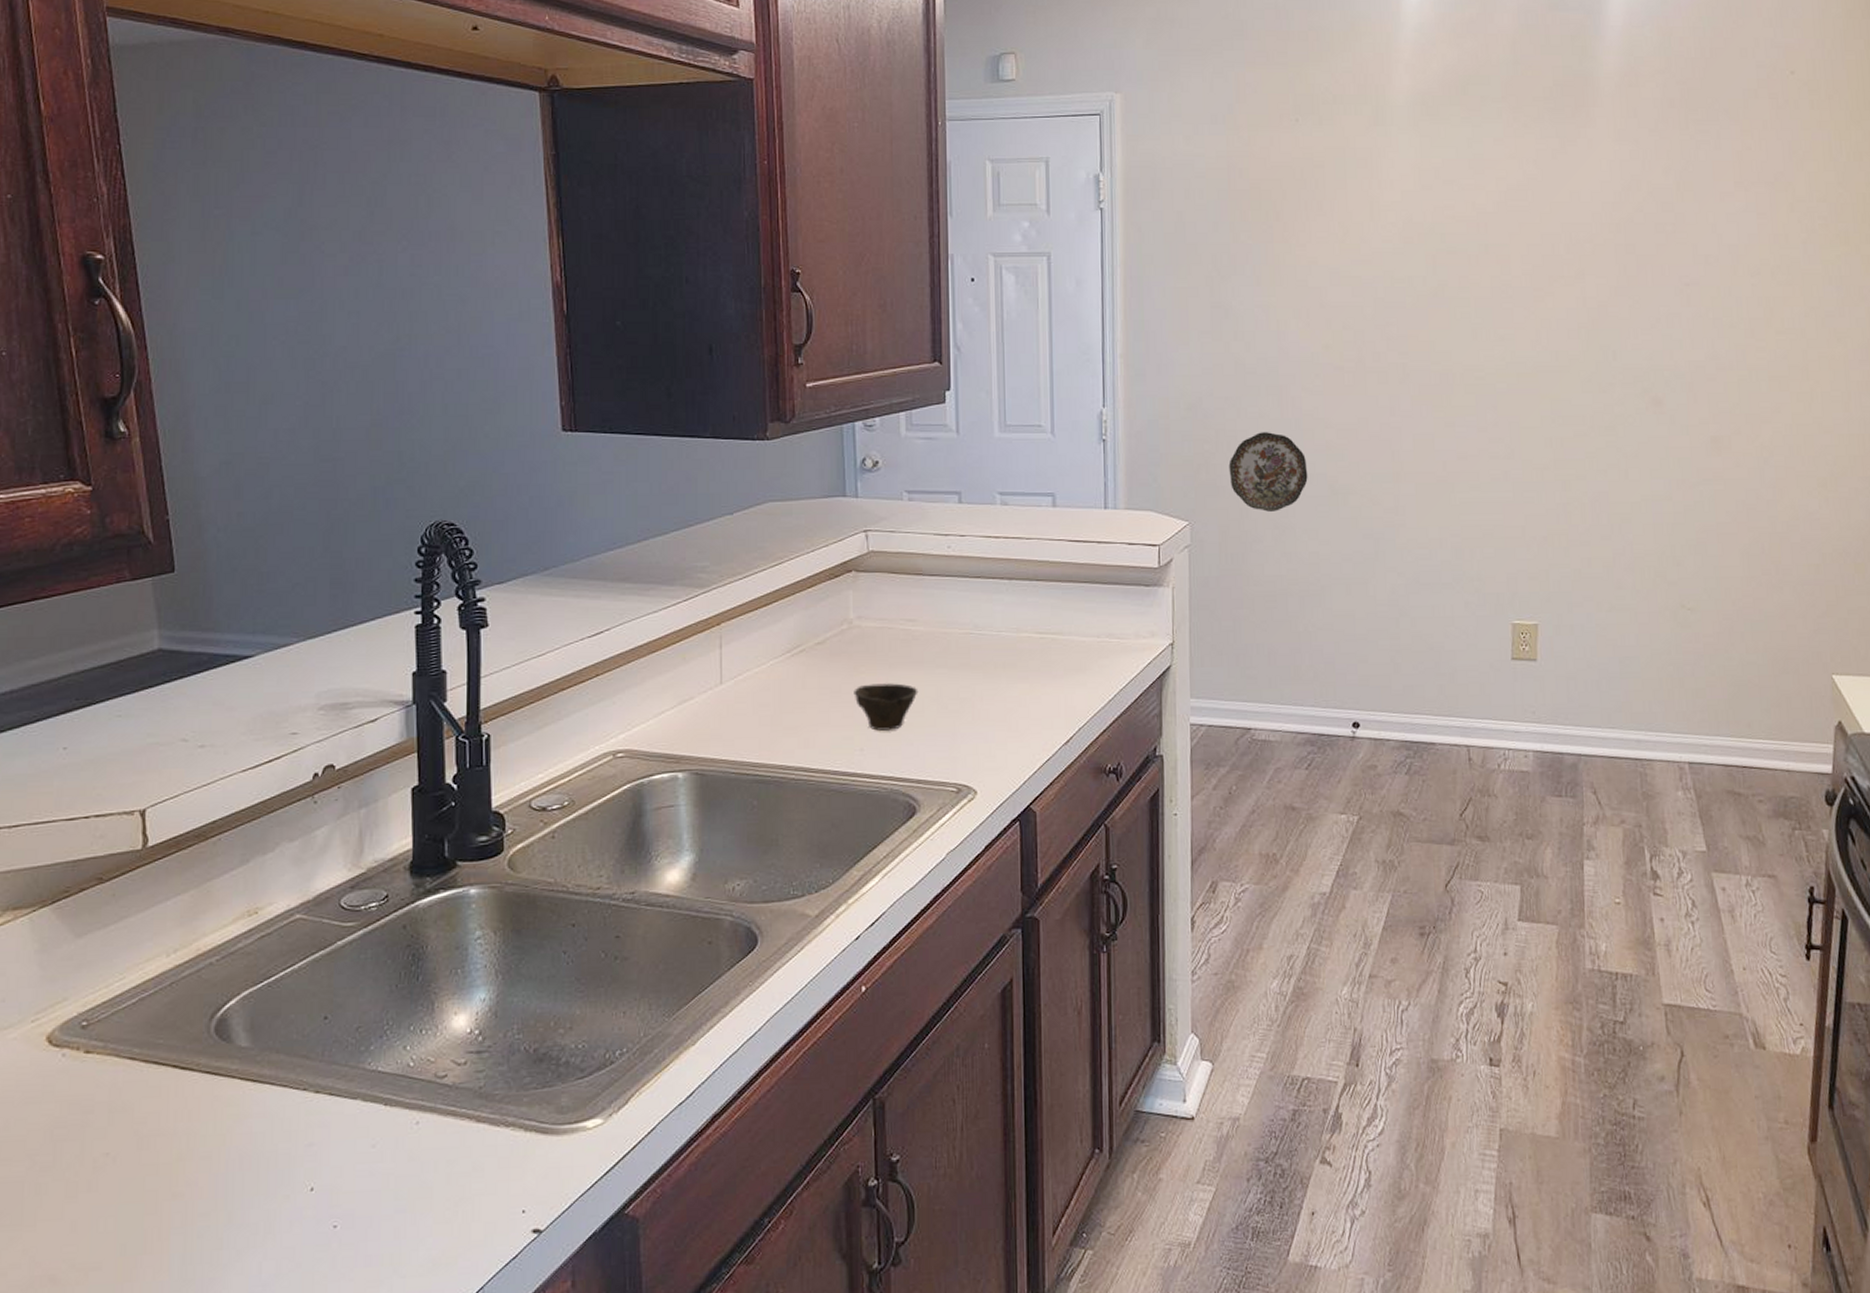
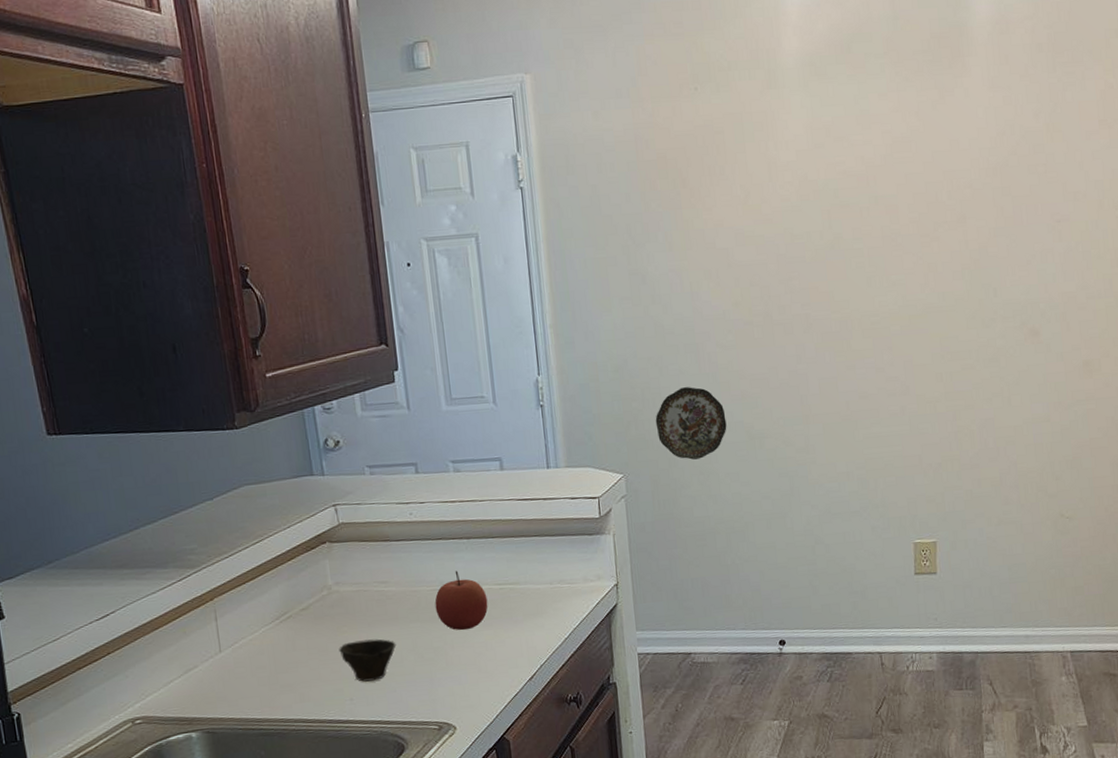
apple: none [966,614,1026,681] -> present [435,570,488,630]

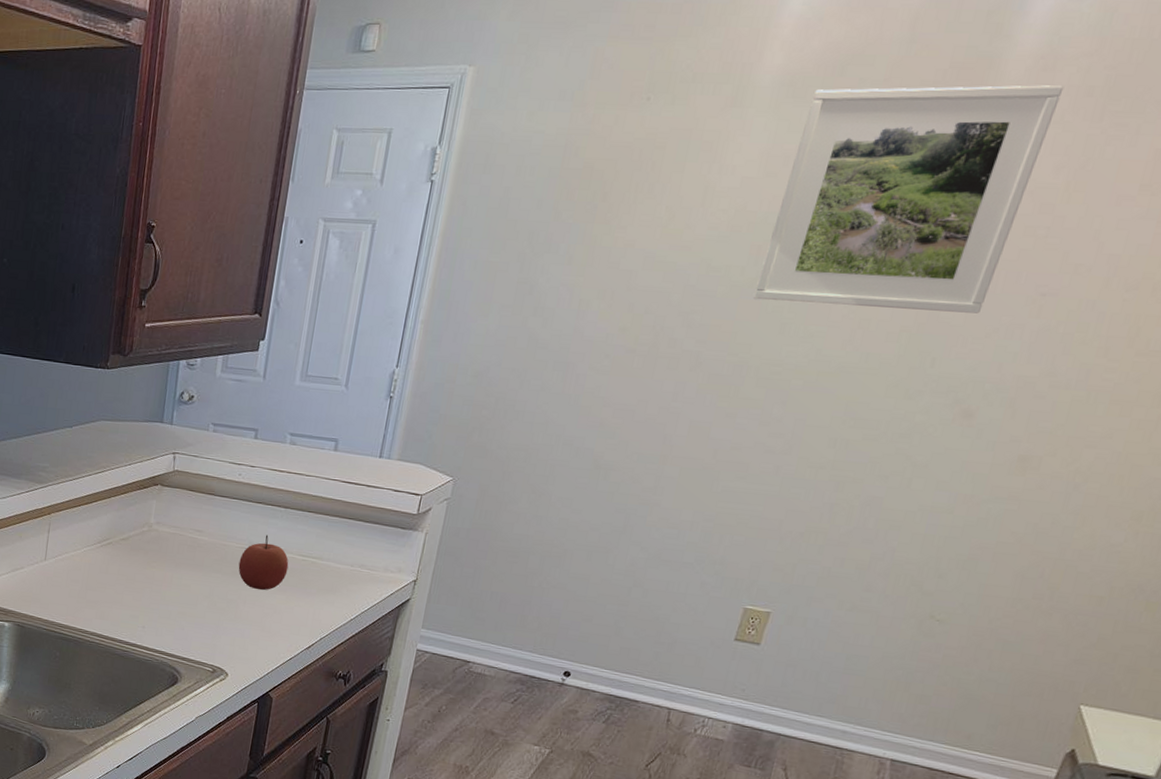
cup: present [339,639,396,683] -> none [144,577,195,616]
decorative plate: present [655,387,727,460] -> none [499,404,578,478]
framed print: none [832,45,1021,260] -> present [752,85,1065,314]

